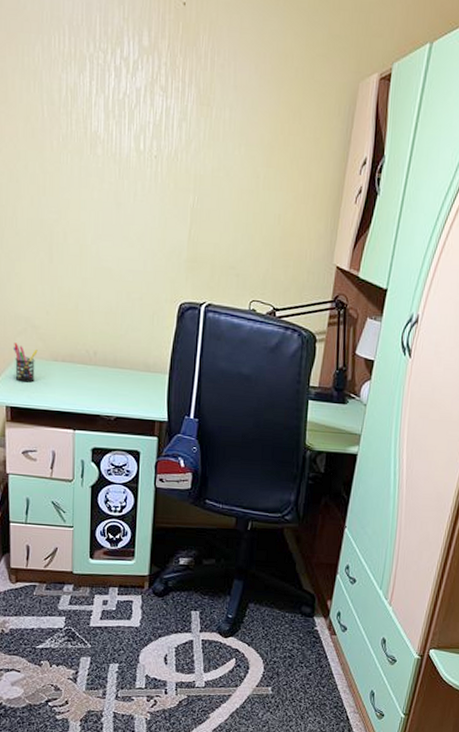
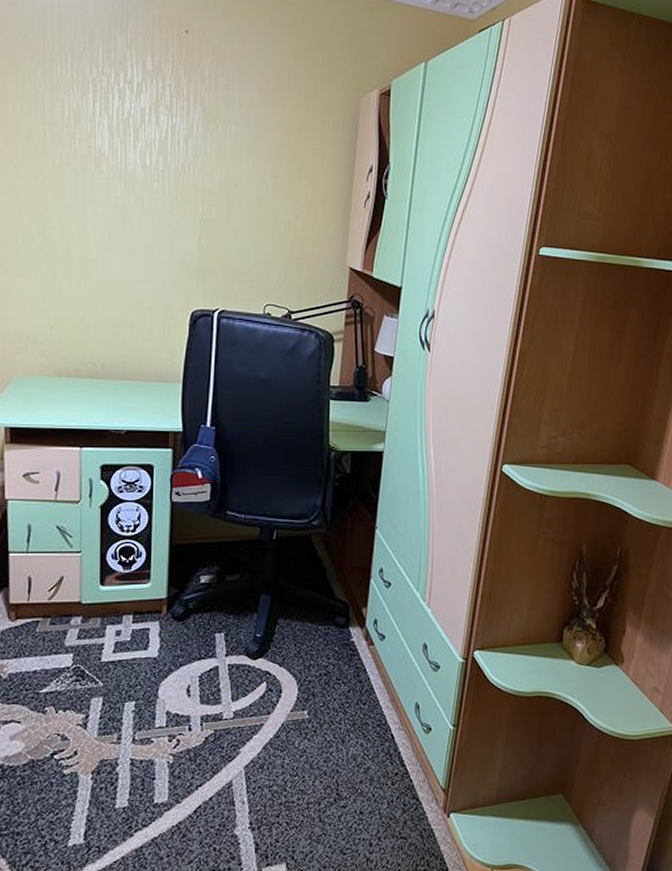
pen holder: present [13,343,38,382] -> none [12,361,40,401]

